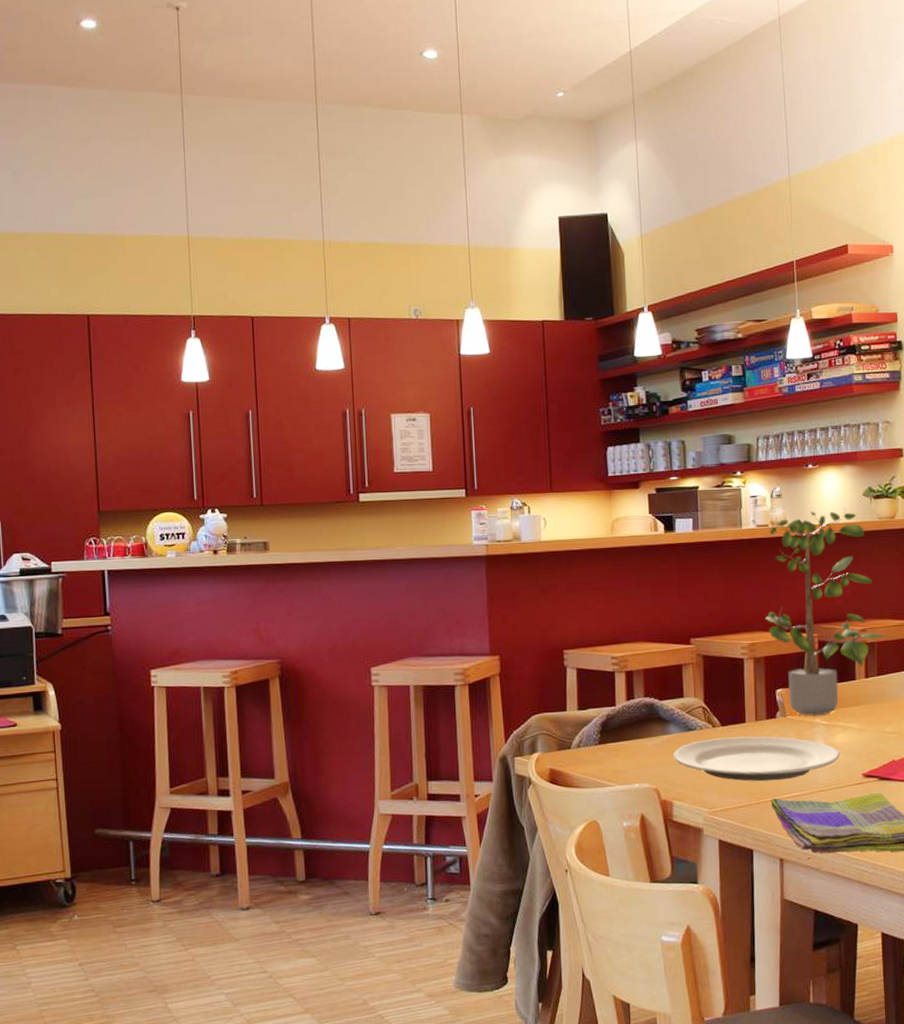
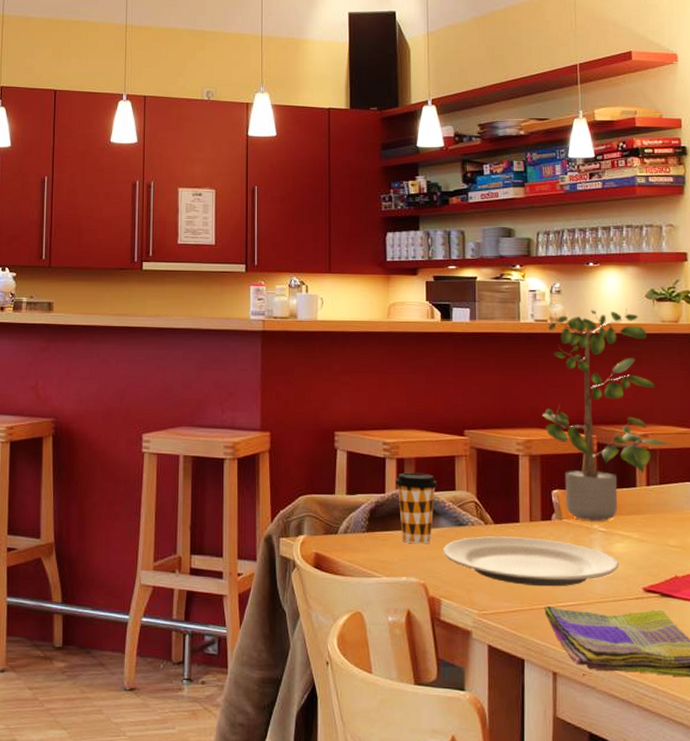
coffee cup: none [625,683,667,752] -> present [395,472,438,544]

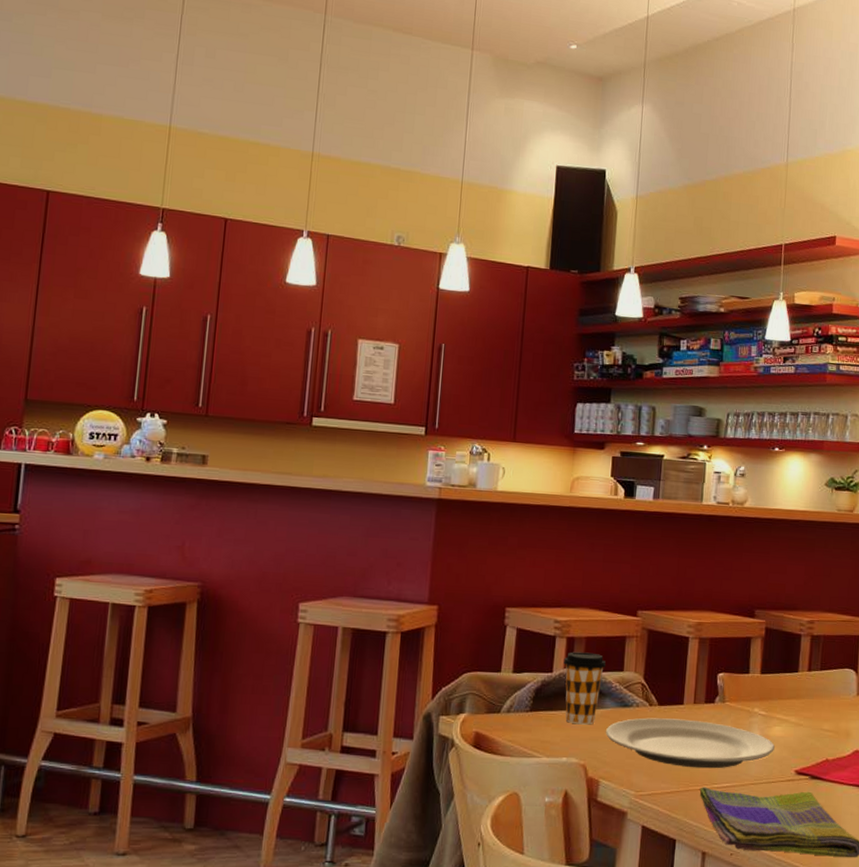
potted plant: present [542,308,675,521] -> none [715,495,838,705]

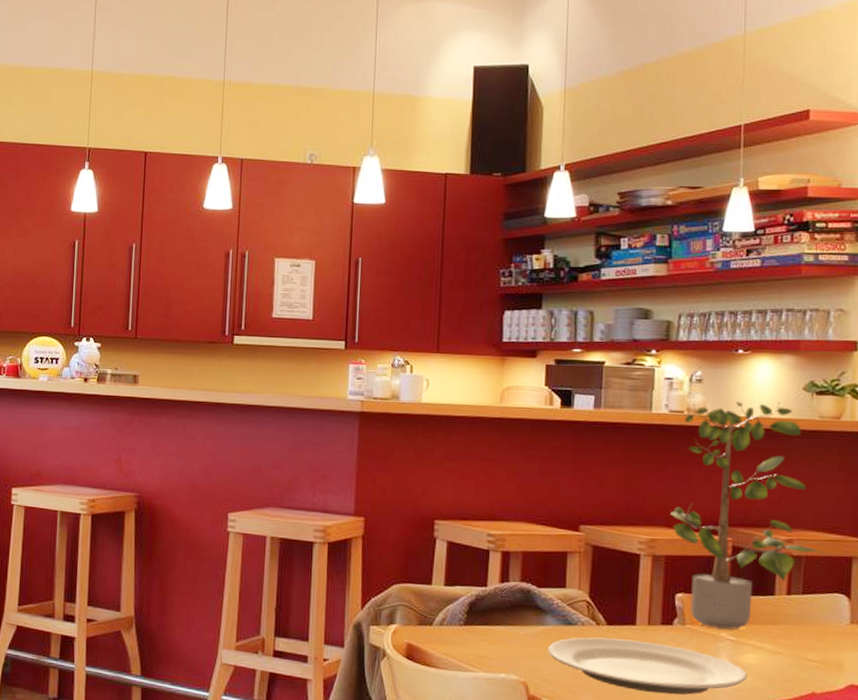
coffee cup: present [564,651,606,725] -> none [499,566,546,642]
potted plant: none [715,495,838,705] -> present [670,401,824,629]

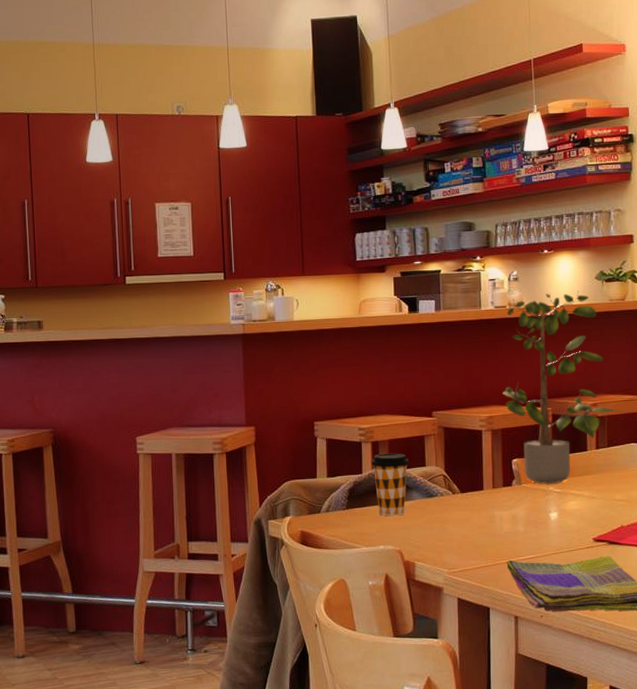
coffee cup: none [499,566,546,642] -> present [371,453,410,516]
plate: present [547,637,747,695] -> none [415,502,572,545]

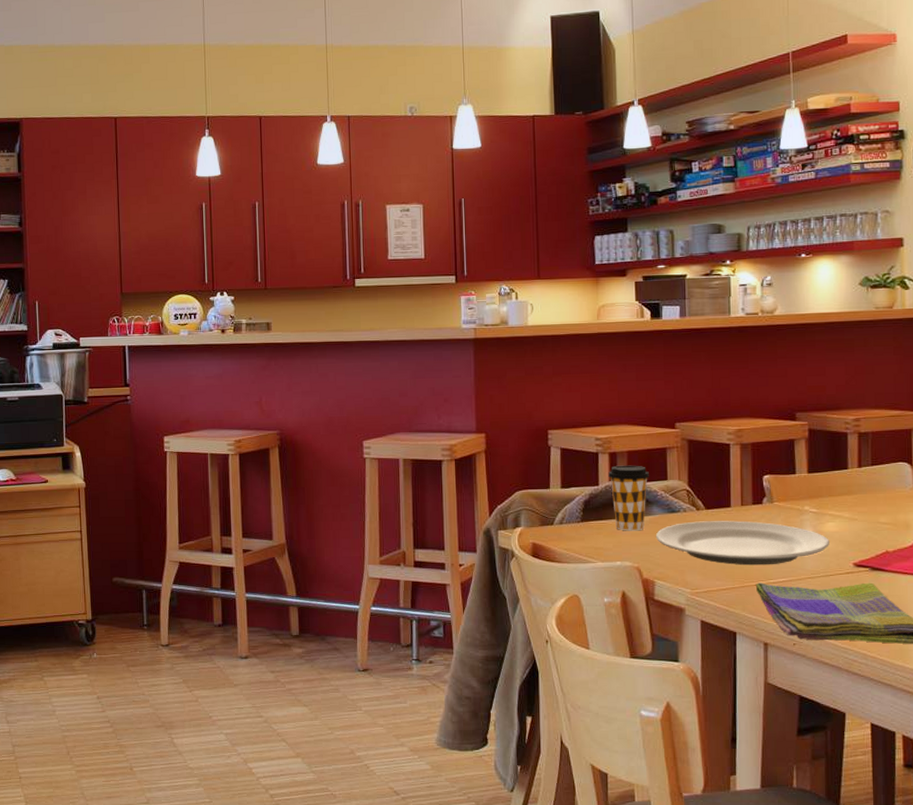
plate: none [415,502,572,545] -> present [655,520,829,566]
potted plant: present [502,290,621,484] -> none [753,297,887,503]

